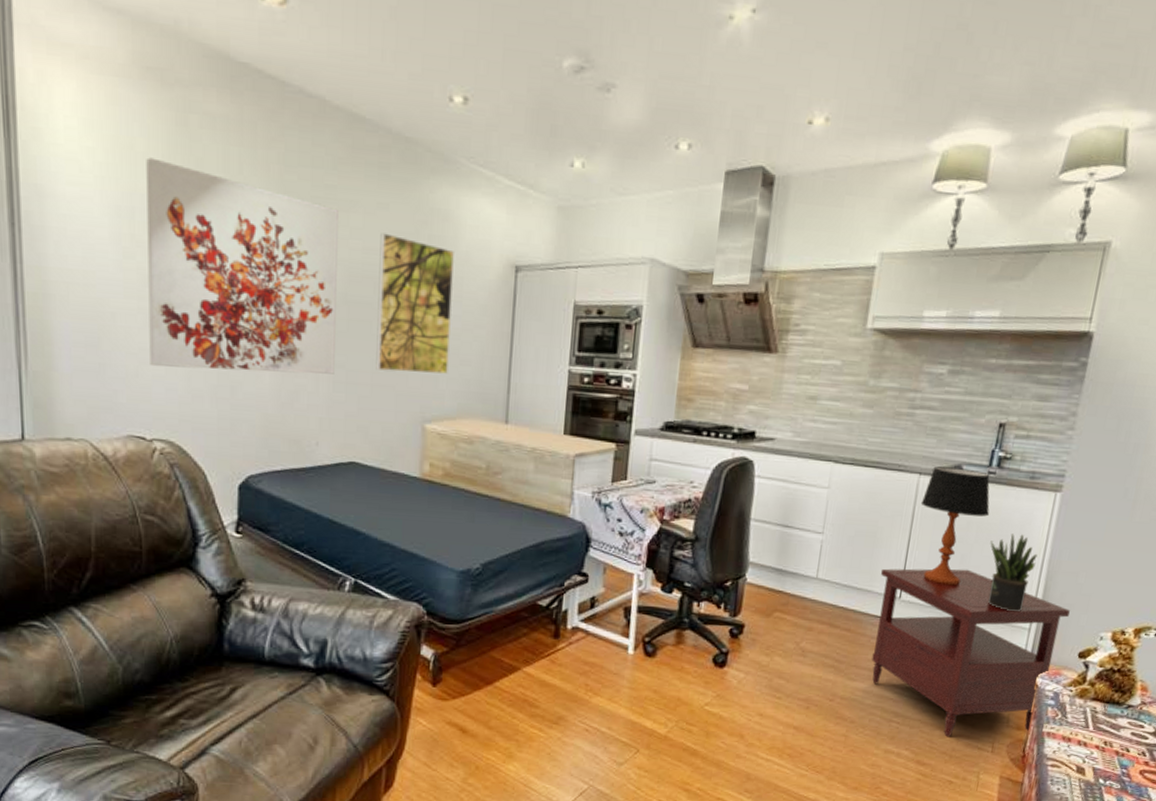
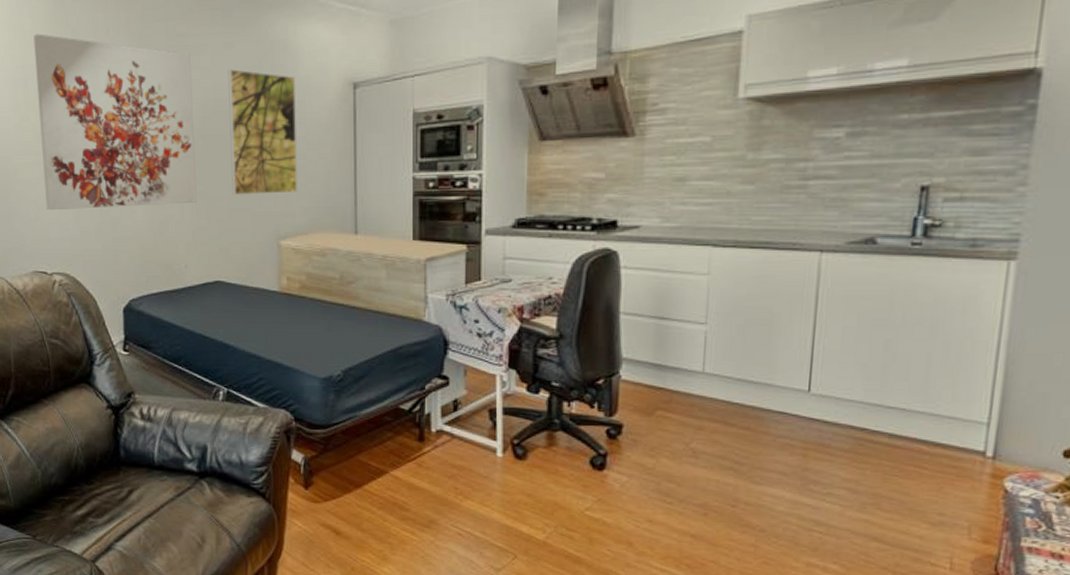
side table: present [871,568,1070,737] -> none [780,356,1045,550]
table lamp: present [920,466,990,586] -> none [825,241,919,376]
potted plant: present [988,534,1038,611] -> none [922,312,990,403]

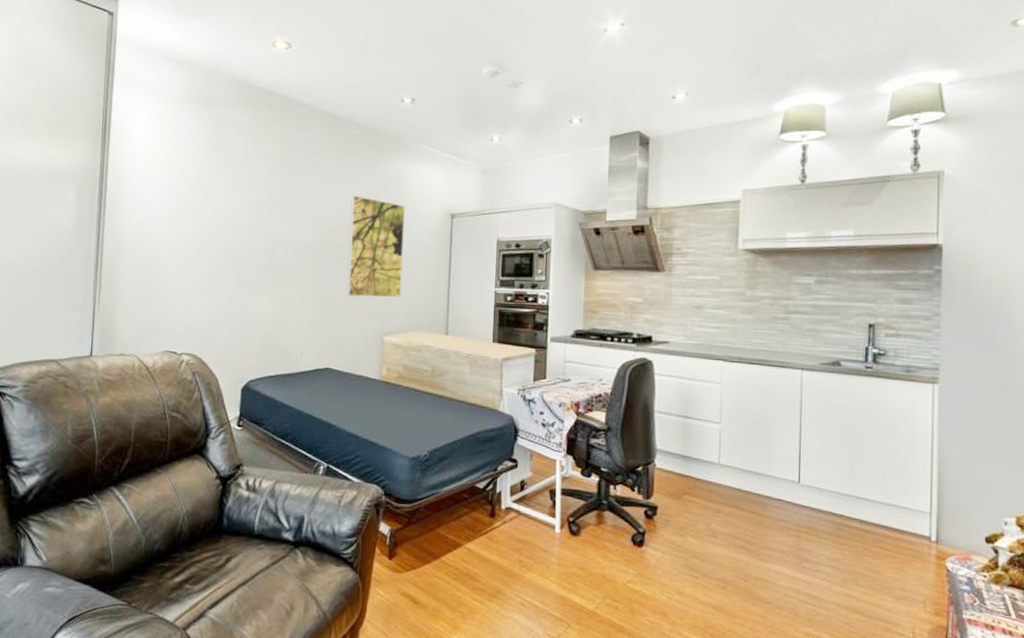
wall art: present [33,34,197,211] -> none [184,153,322,301]

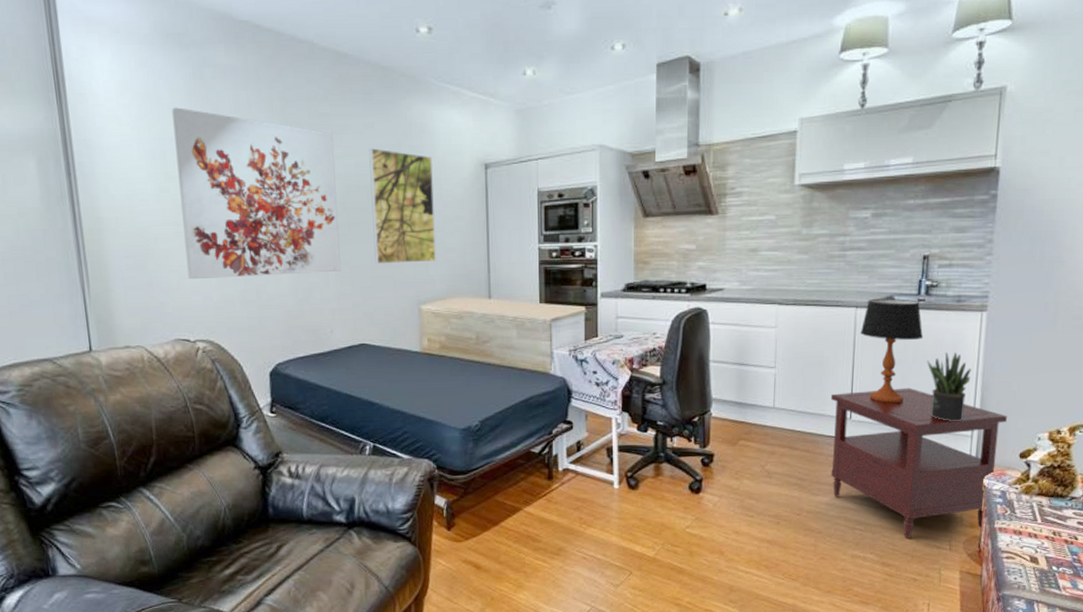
wall art: none [184,153,322,301] -> present [172,107,341,280]
side table: none [777,455,968,621] -> present [830,387,1007,539]
table lamp: none [806,363,873,471] -> present [860,299,924,404]
potted plant: none [878,422,926,496] -> present [927,352,971,421]

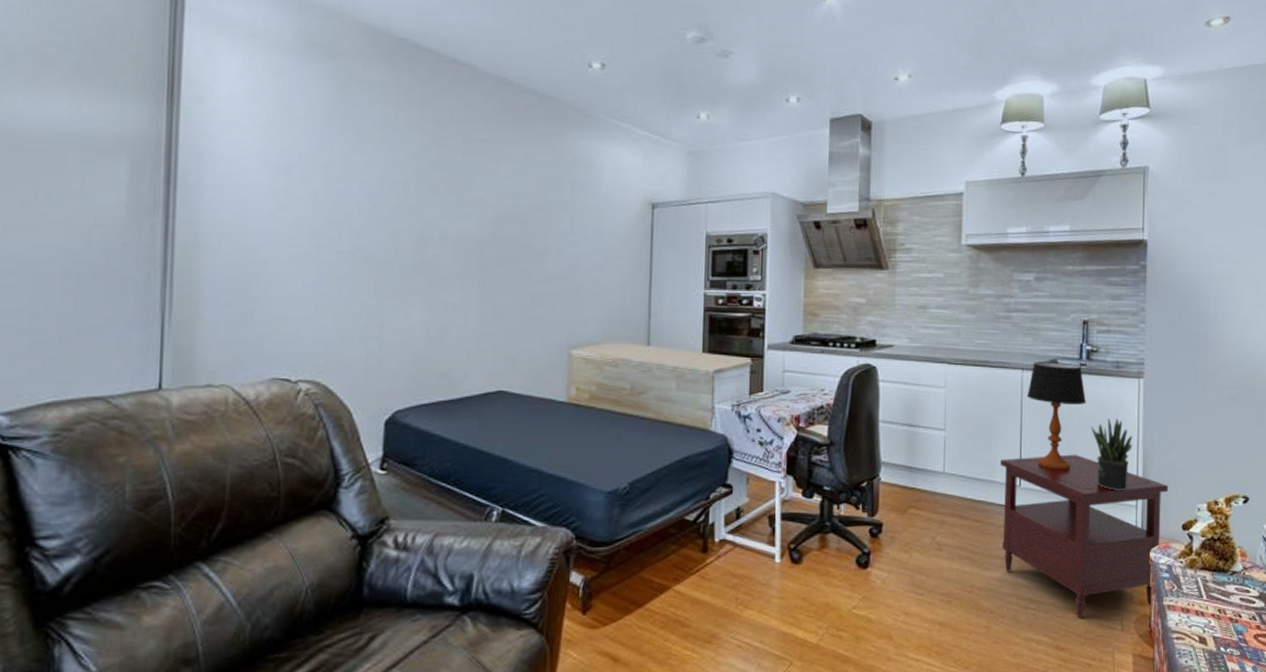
wall art: present [172,107,341,280] -> none [299,119,488,310]
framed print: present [369,148,436,264] -> none [523,179,596,303]

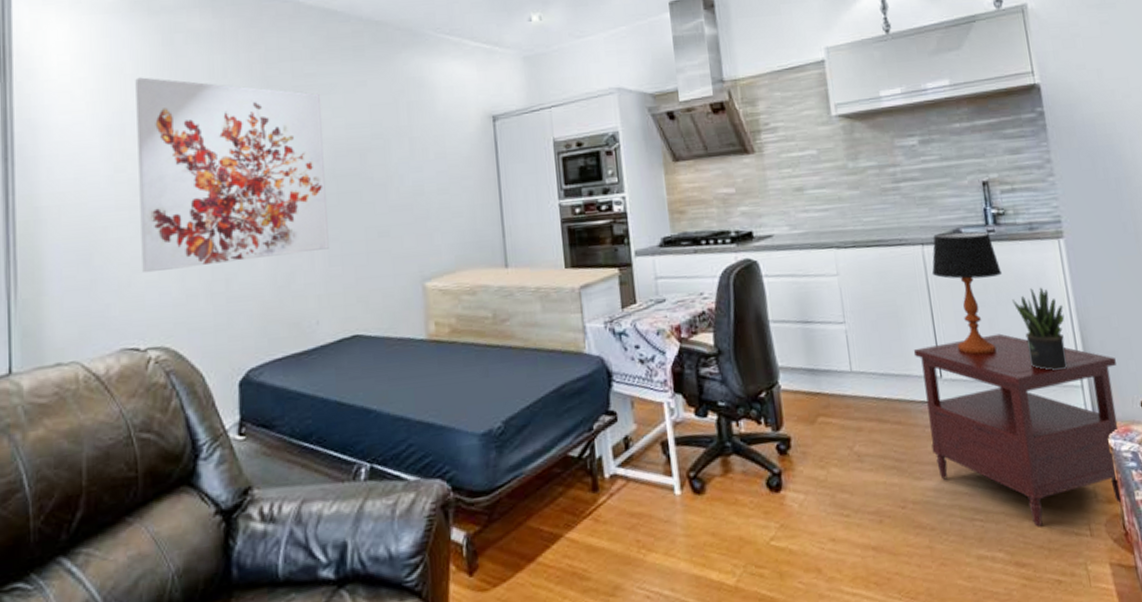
wall art: none [299,119,488,310] -> present [135,77,329,274]

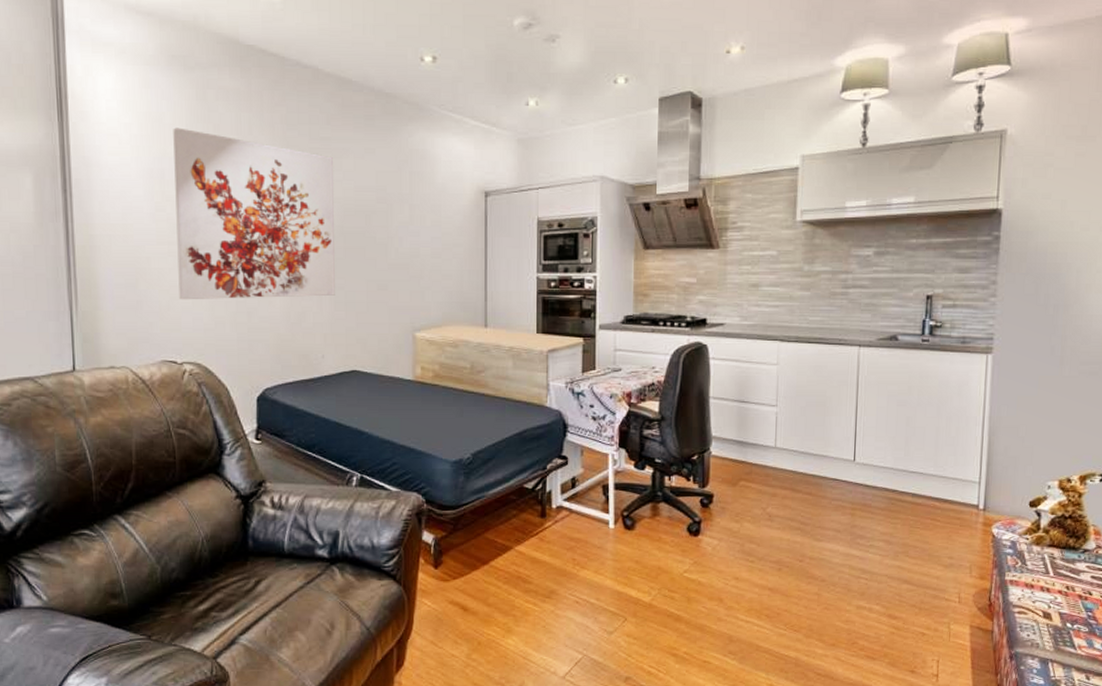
side table: present [913,333,1121,527] -> none [833,430,1015,590]
table lamp: present [931,231,1003,355] -> none [863,338,928,447]
potted plant: present [1012,287,1067,371] -> none [932,395,978,466]

